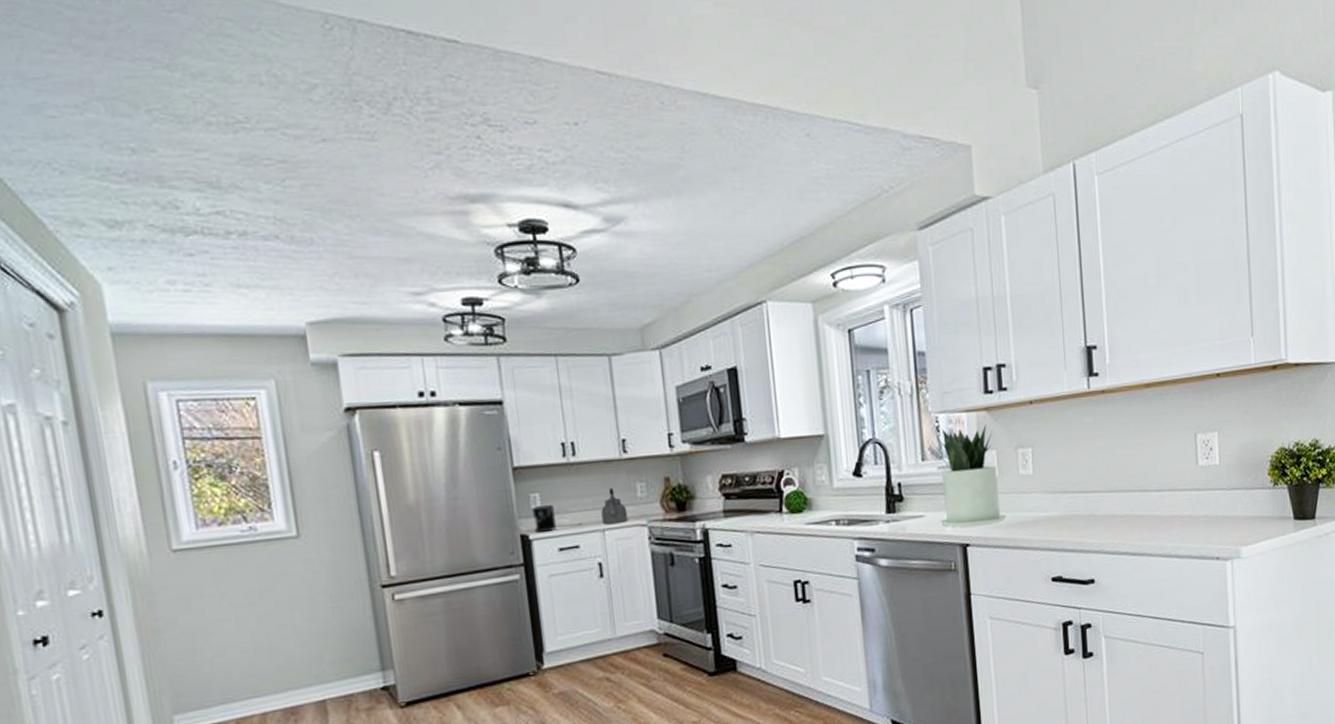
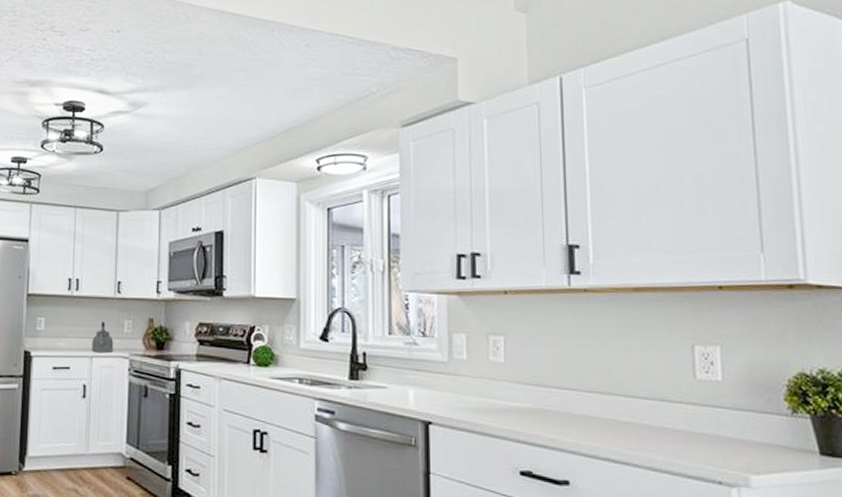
coffee maker: present [531,505,582,533] -> none [36,329,75,351]
planter: present [940,424,1007,528] -> none [403,307,473,407]

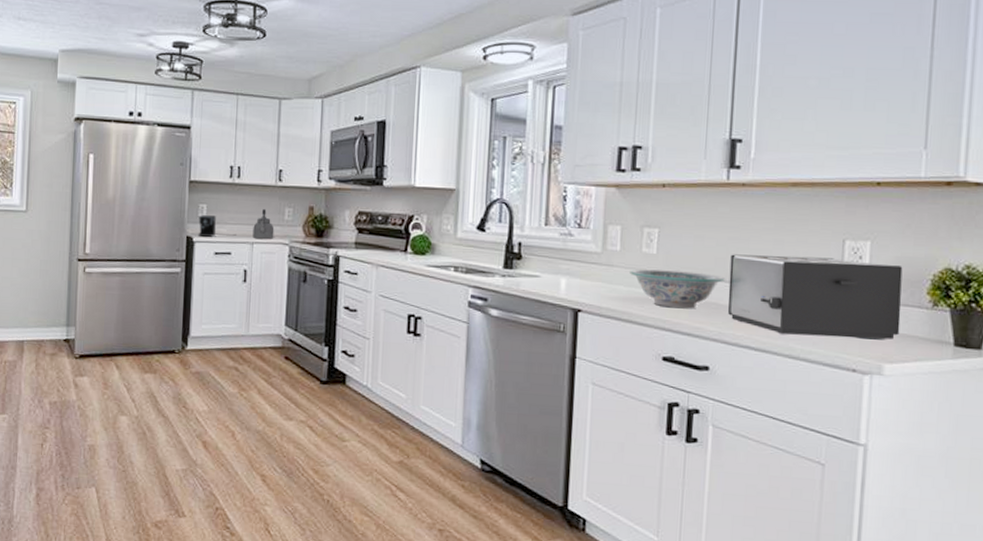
coffee maker: none [36,329,75,351] -> present [198,215,236,237]
decorative bowl: none [479,378,578,420] -> present [630,269,726,309]
toaster: none [580,361,762,449] -> present [728,254,903,339]

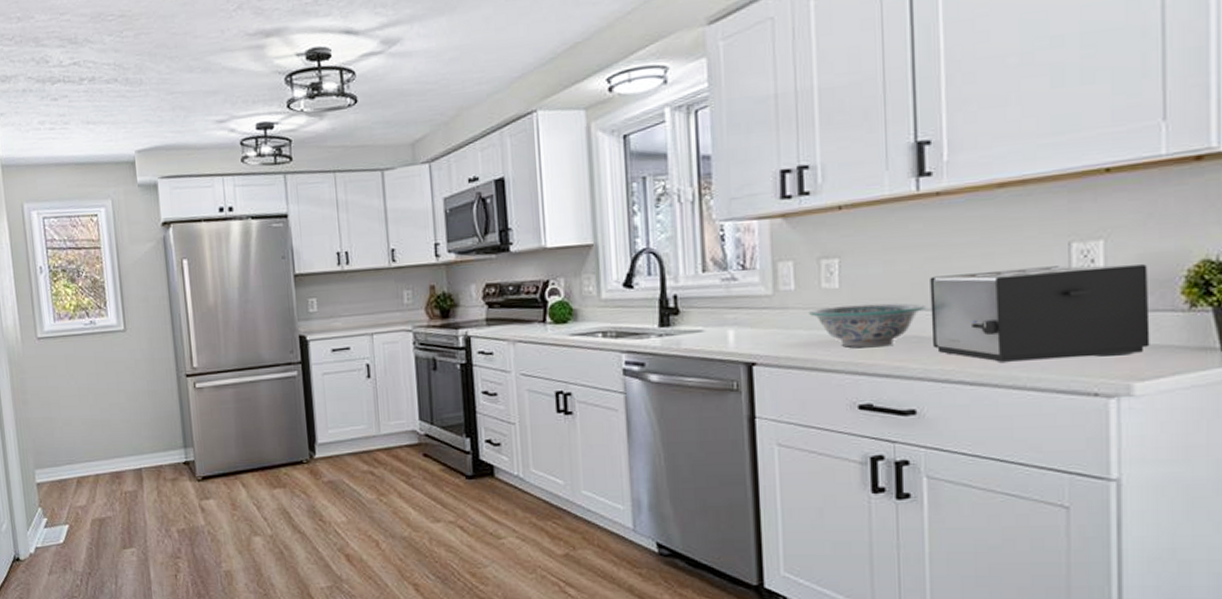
coffee maker: present [198,215,236,237] -> none [309,309,353,334]
kettle: present [253,208,275,240] -> none [370,294,395,329]

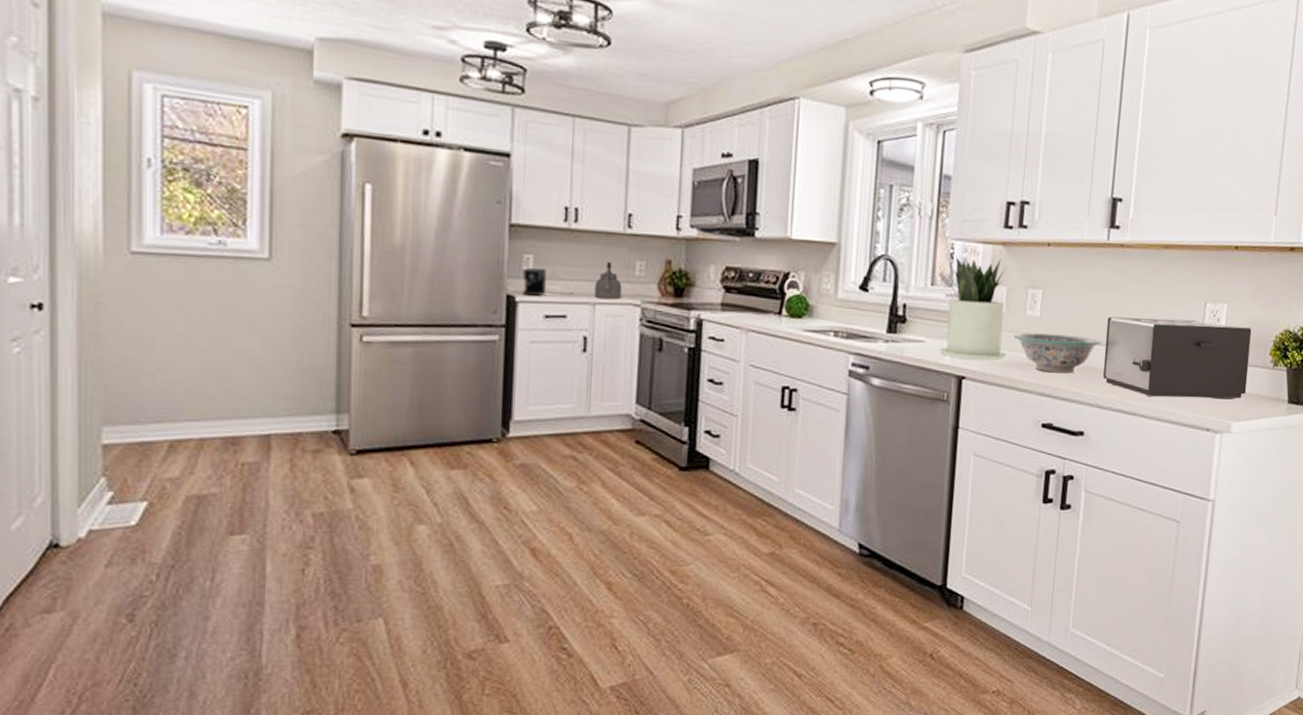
coffee maker: none [309,309,353,334] -> present [522,268,573,296]
kettle: none [370,294,395,329] -> present [594,261,622,300]
planter: none [721,232,803,345] -> present [940,257,1007,362]

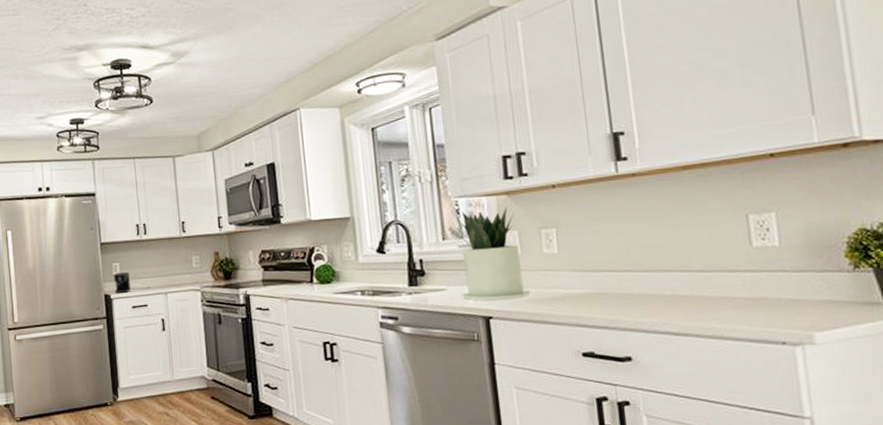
kettle: present [594,261,622,300] -> none [164,259,185,289]
decorative bowl: present [1014,332,1103,374] -> none [534,265,633,304]
toaster: present [1103,317,1252,399] -> none [633,232,824,316]

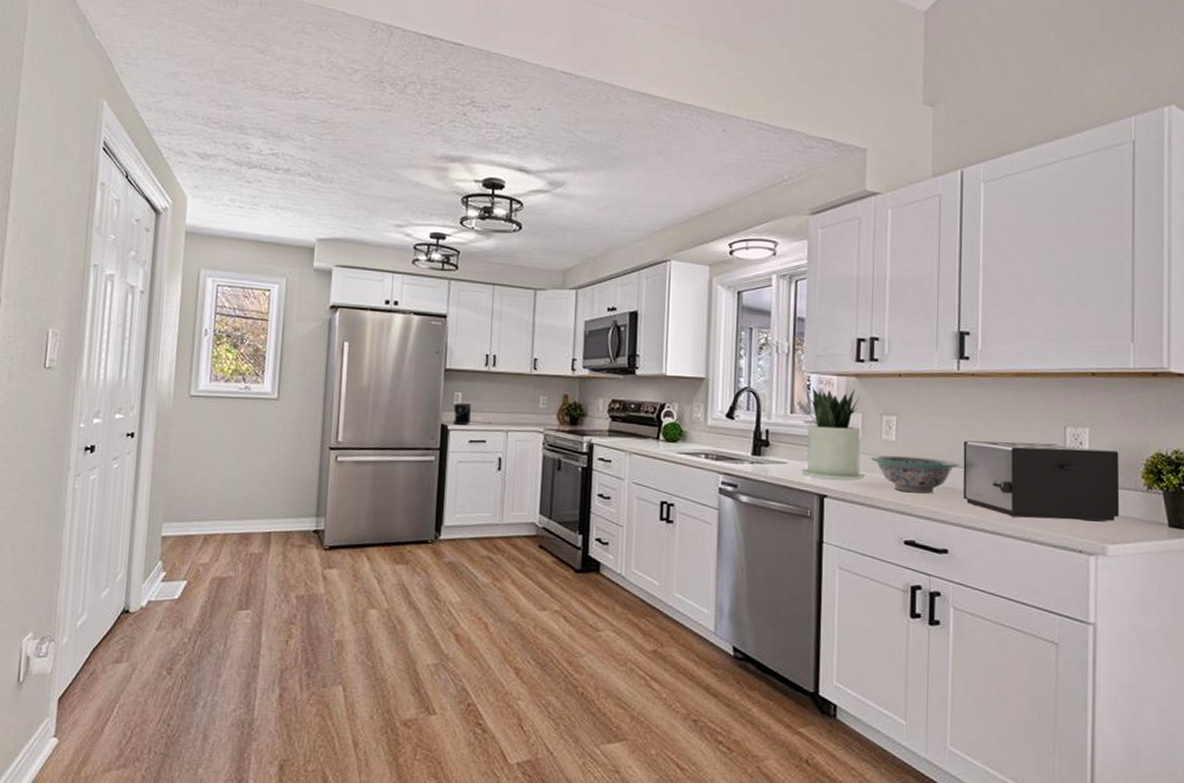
decorative bowl: none [534,265,633,304] -> present [871,455,960,494]
toaster: none [633,232,824,316] -> present [963,440,1120,521]

